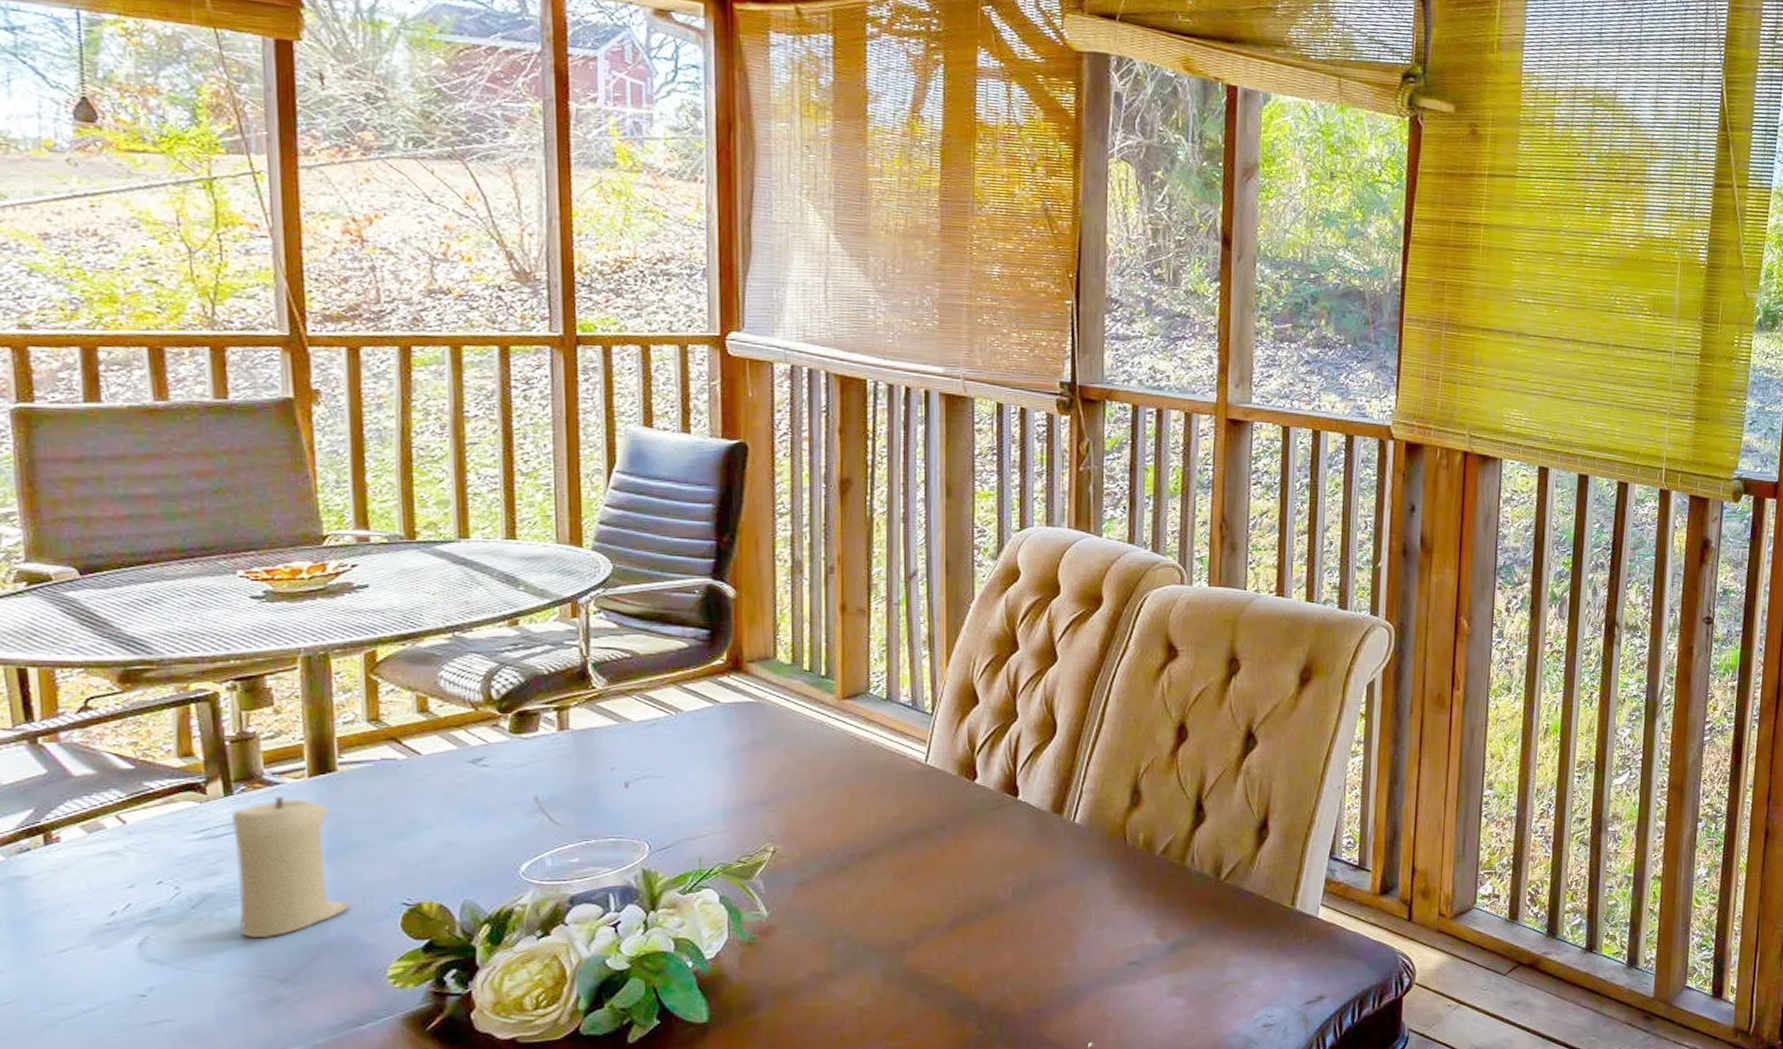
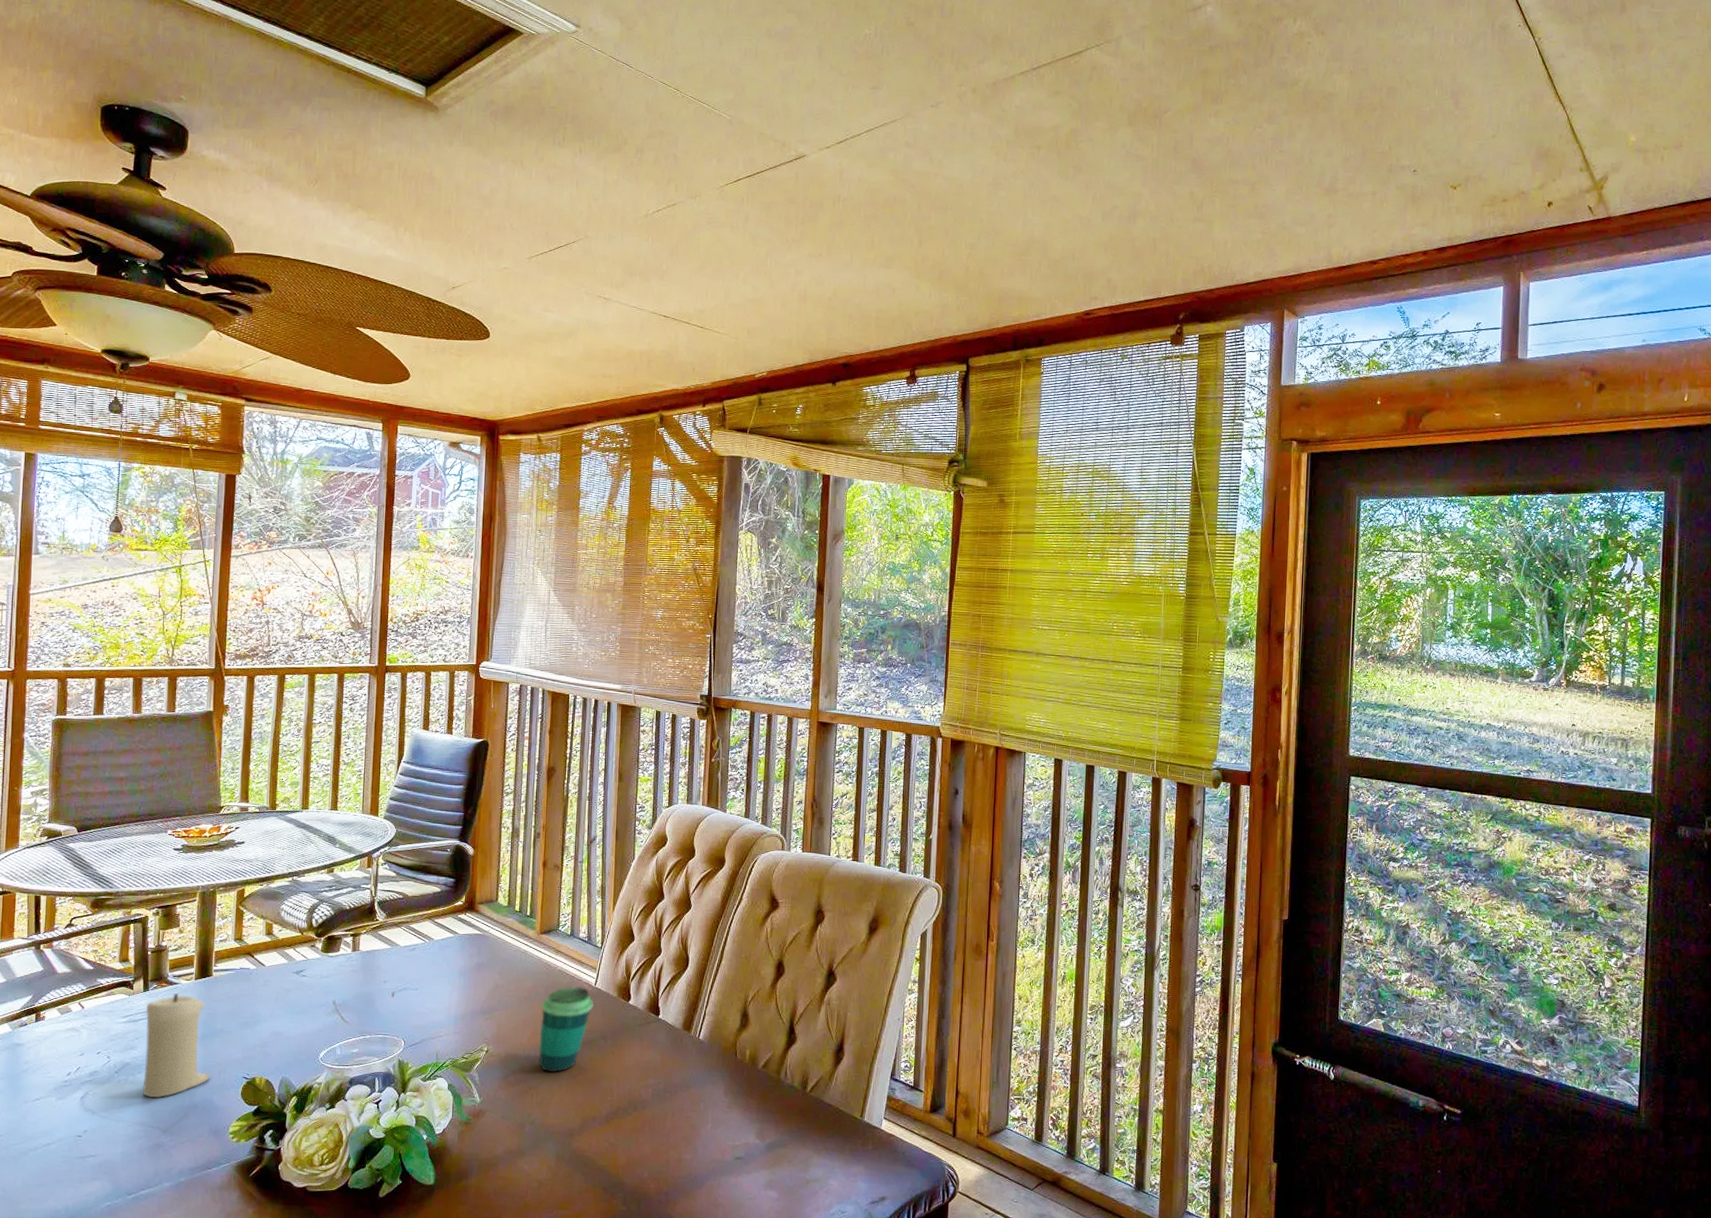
cup: none [849,764,924,875] -> present [539,986,593,1073]

